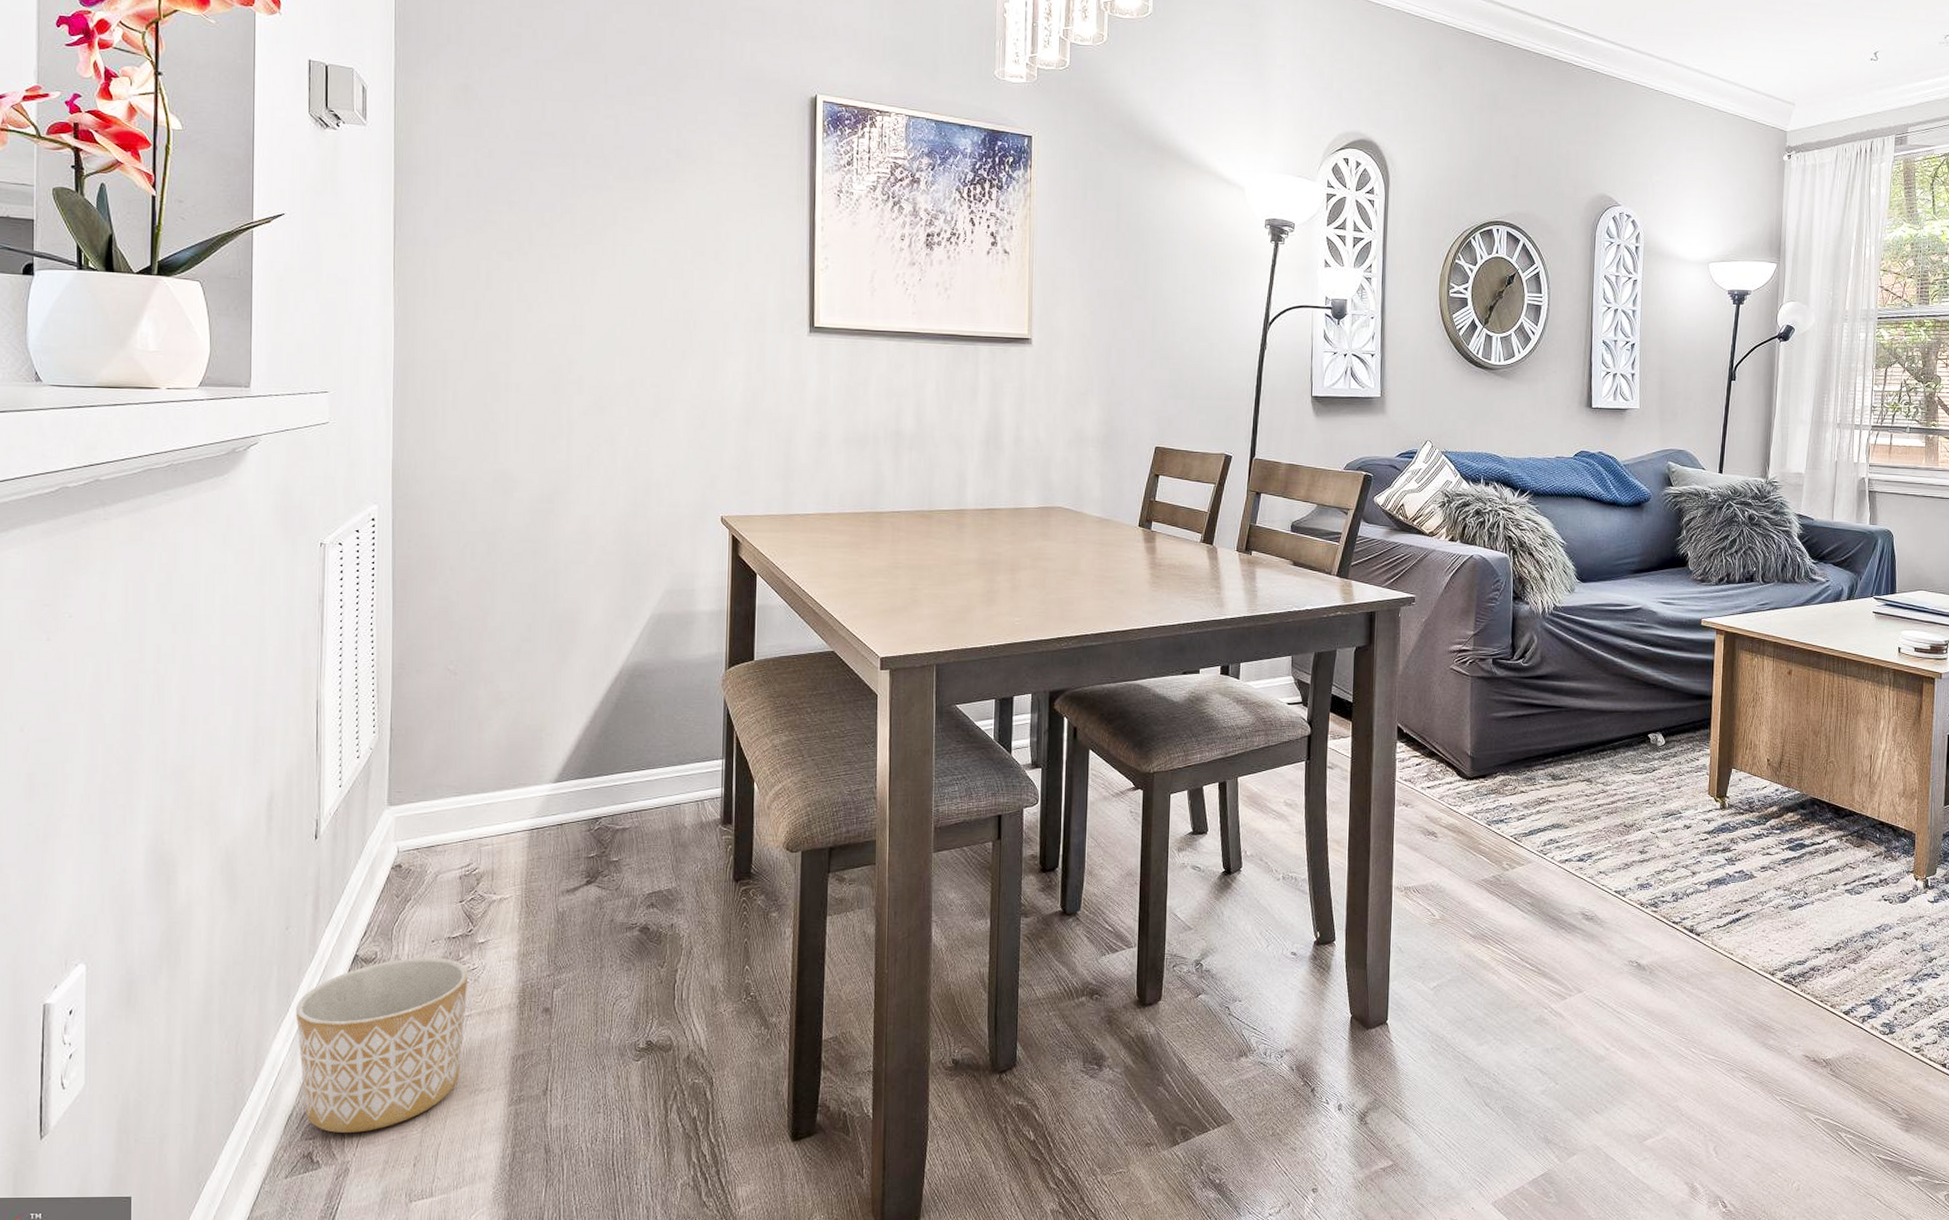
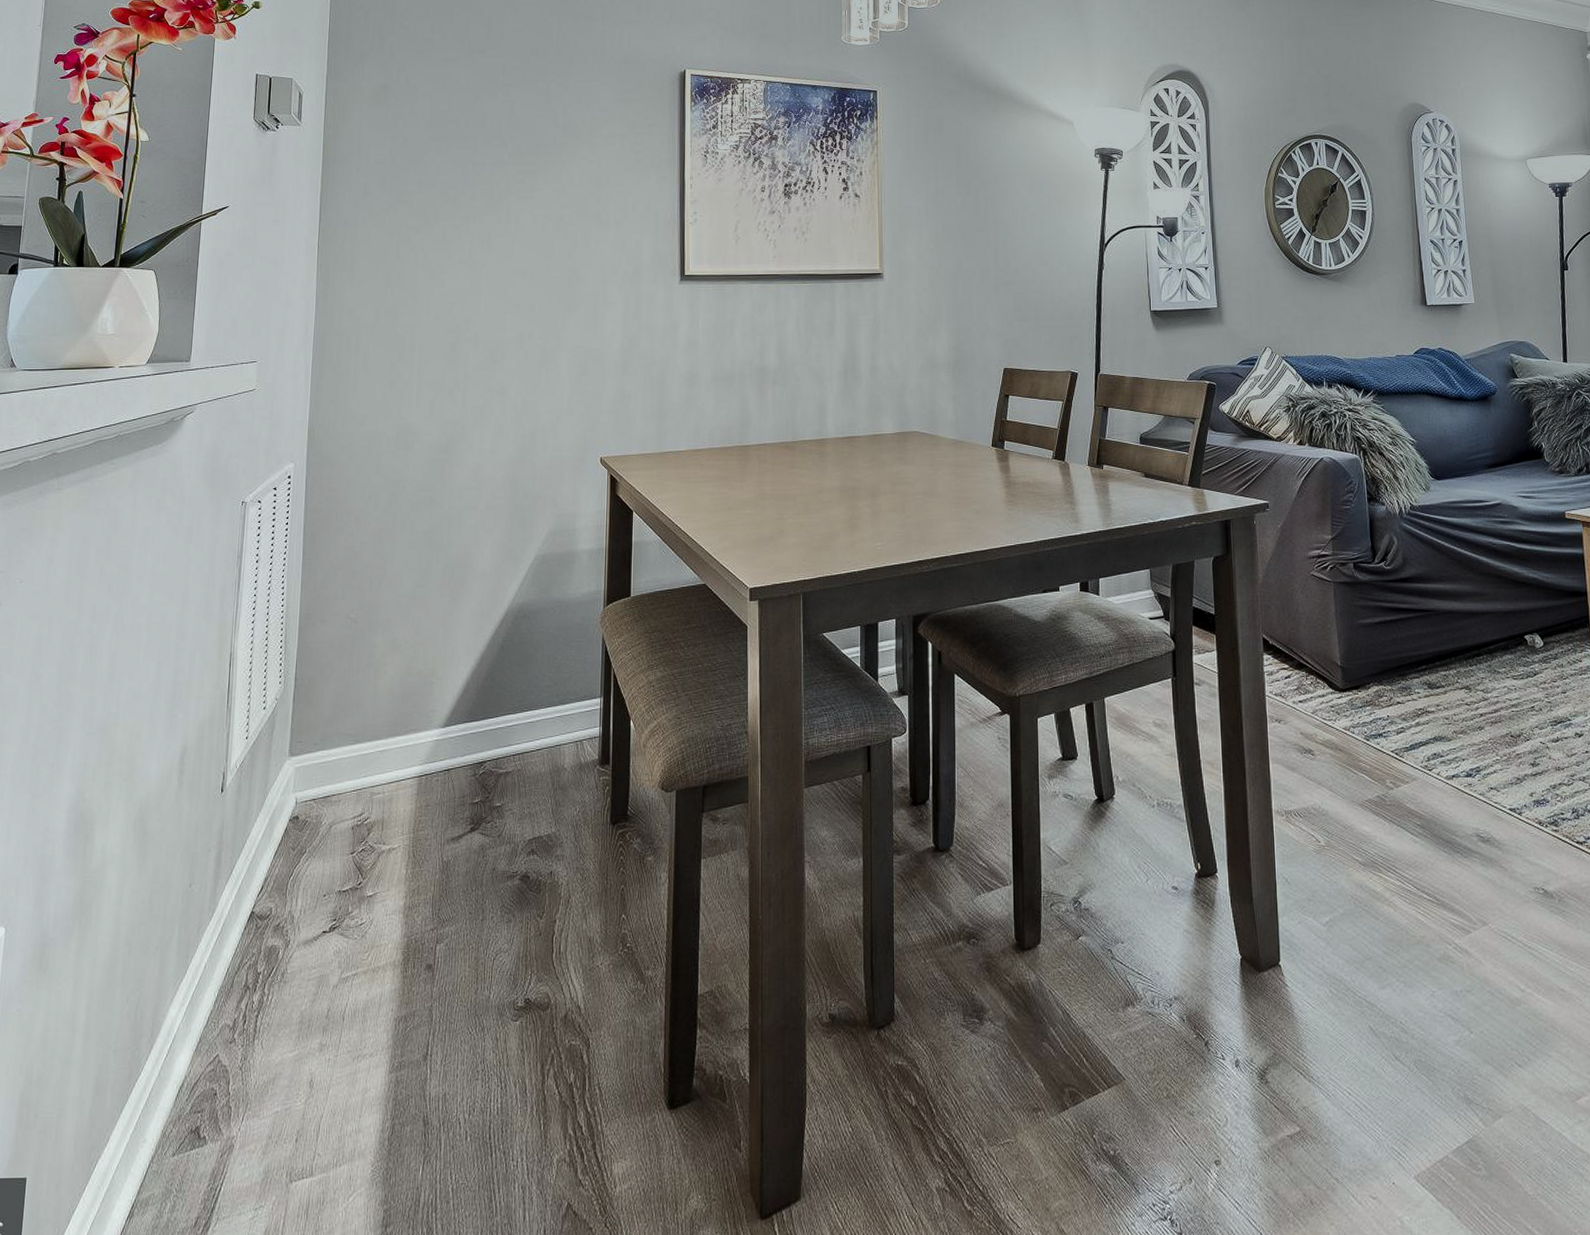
planter: present [295,958,469,1133] -> none [193,913,357,1105]

